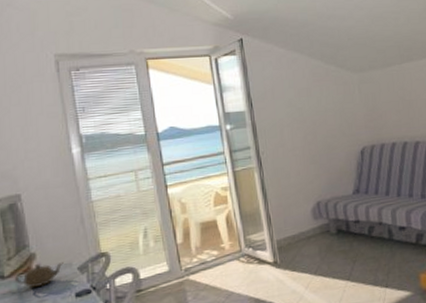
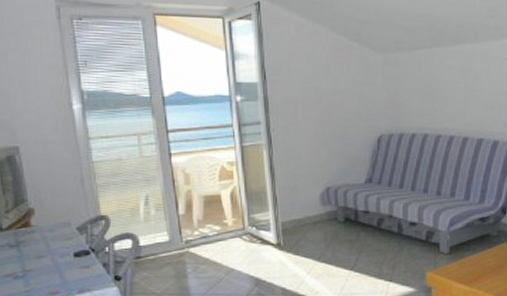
teapot: present [15,261,64,288] -> none [13,219,62,244]

